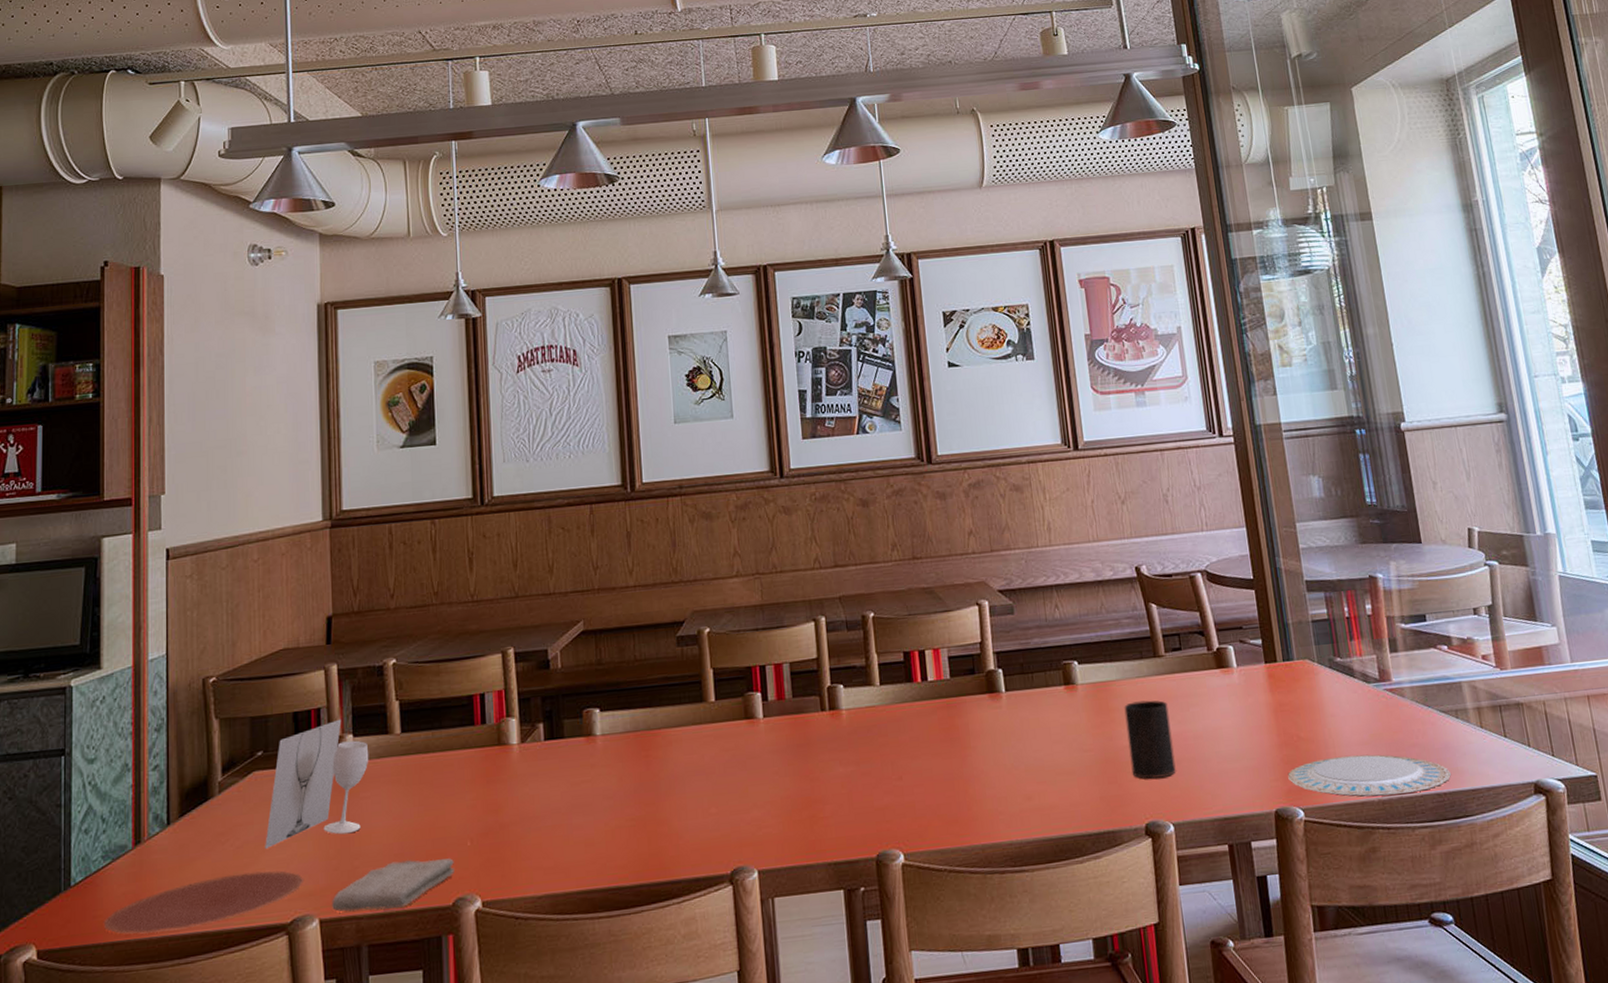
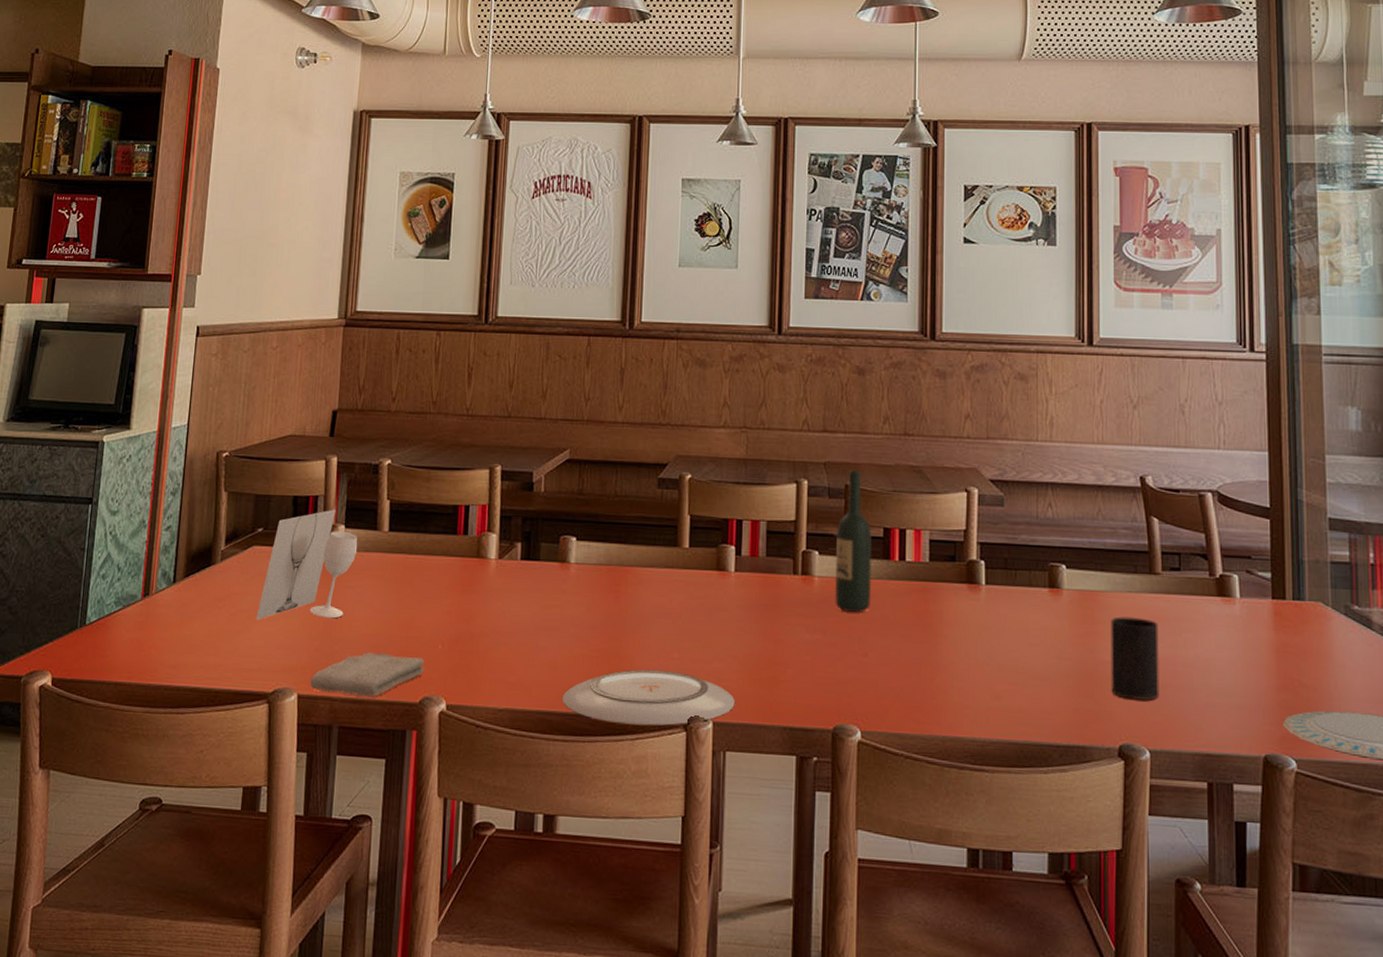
plate: present [103,870,305,935] -> none [110,638,288,681]
plate: none [603,827,778,890] -> present [563,669,735,726]
wine bottle: none [858,600,899,739] -> present [834,470,873,612]

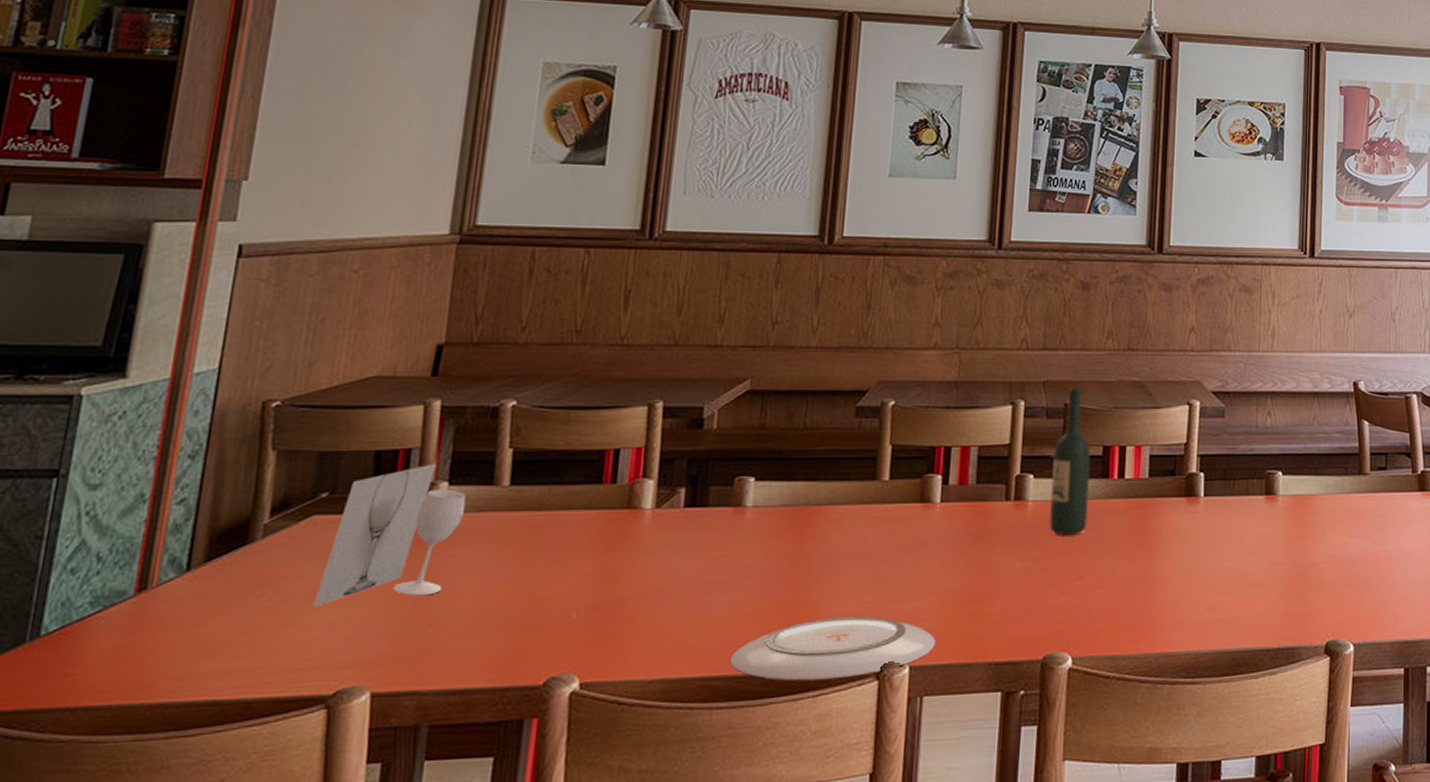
washcloth: present [309,652,425,696] -> none [389,631,553,686]
cup: present [1110,616,1159,701] -> none [1320,517,1365,597]

